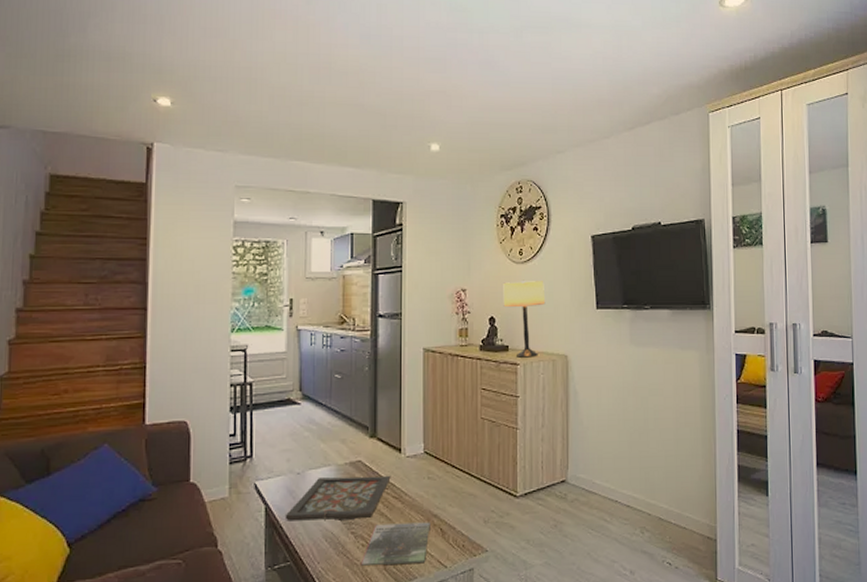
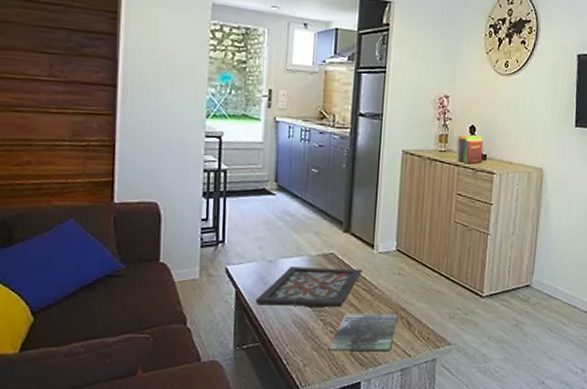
books: none [476,327,505,357] -> present [455,134,484,164]
table lamp: present [503,281,546,358] -> none [485,93,527,168]

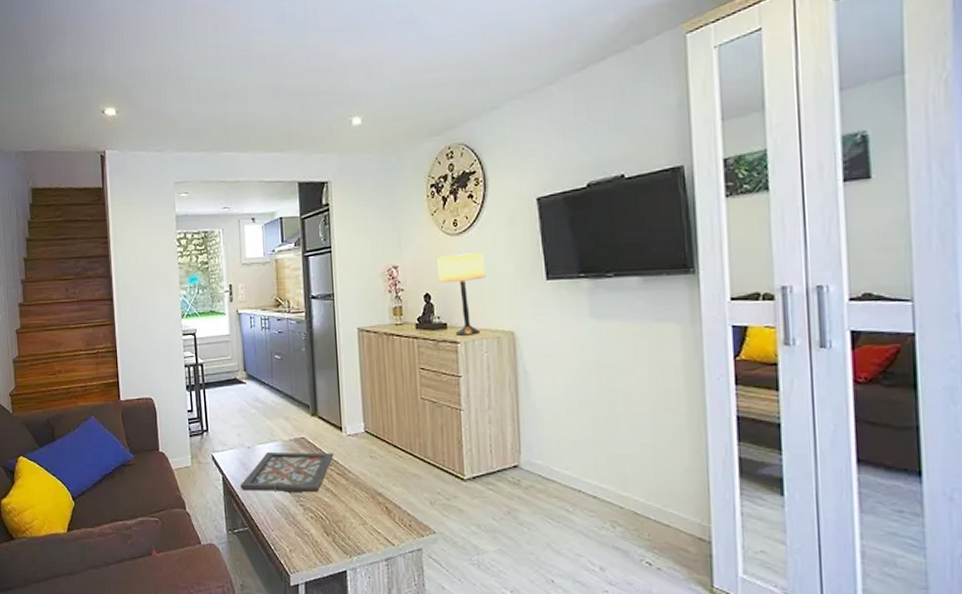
magazine: present [327,314,398,351] -> none [310,499,376,538]
books: present [455,134,484,164] -> none [411,303,443,335]
table lamp: none [485,93,527,168] -> present [437,252,486,336]

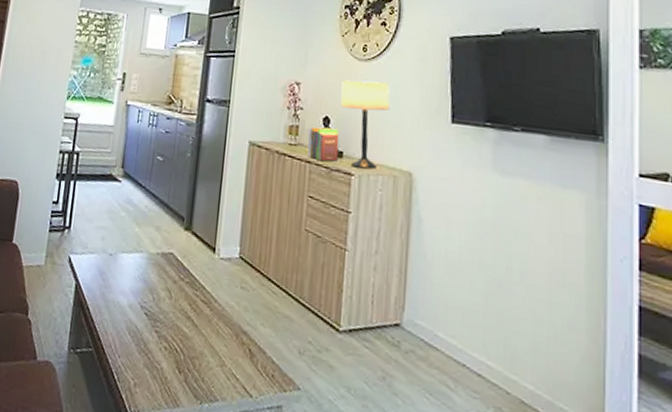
decorative tray: present [240,452,334,493] -> none [93,263,202,320]
books: none [411,303,443,335] -> present [307,126,340,162]

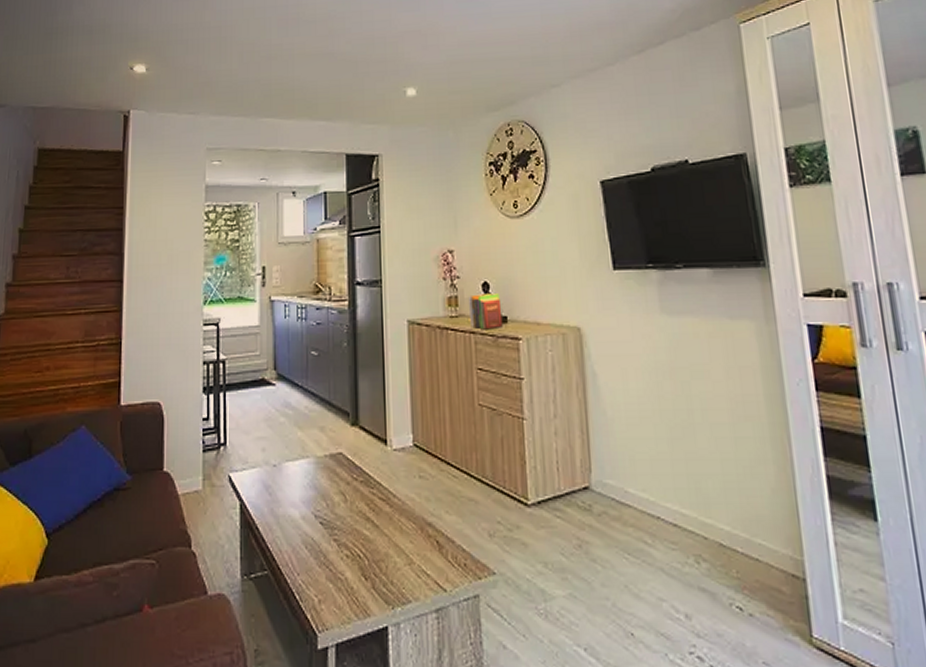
table lamp: present [340,80,390,170] -> none [496,237,549,331]

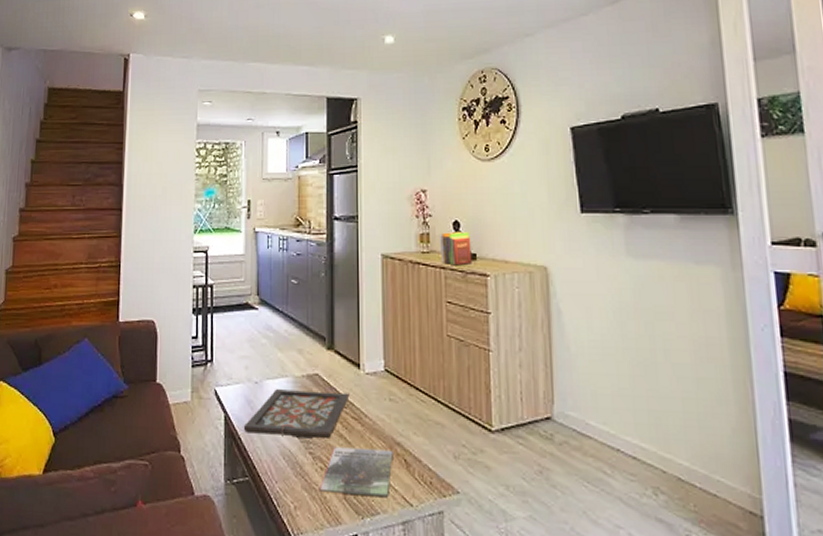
decorative tray: none [261,472,377,524] -> present [243,389,350,440]
magazine: none [345,531,425,582] -> present [319,446,393,496]

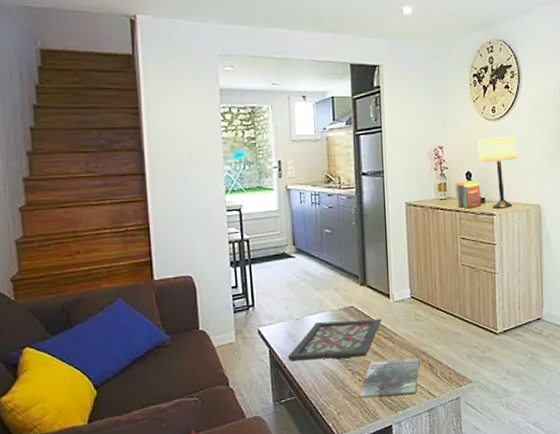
table lamp: none [468,180,518,268] -> present [478,136,518,209]

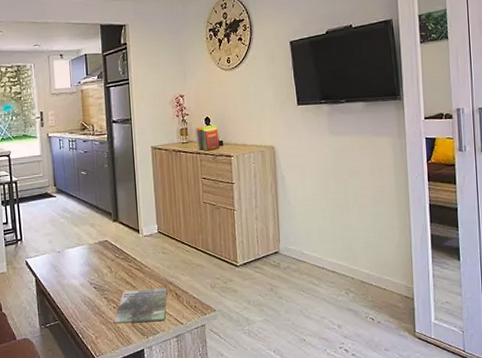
decorative tray: present [287,318,382,362] -> none [51,251,133,290]
table lamp: present [478,136,518,209] -> none [215,84,253,151]

